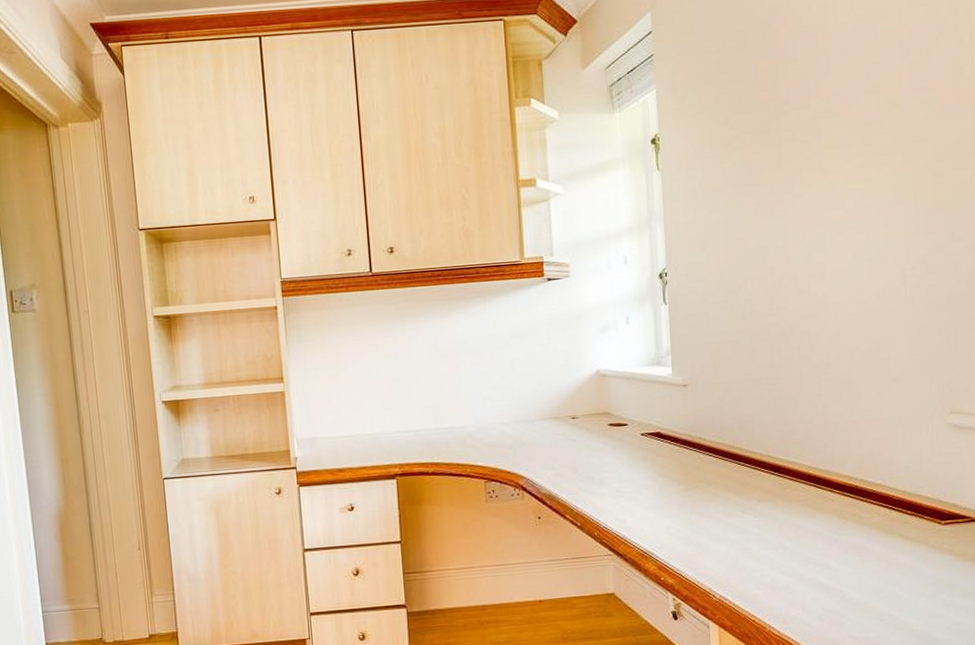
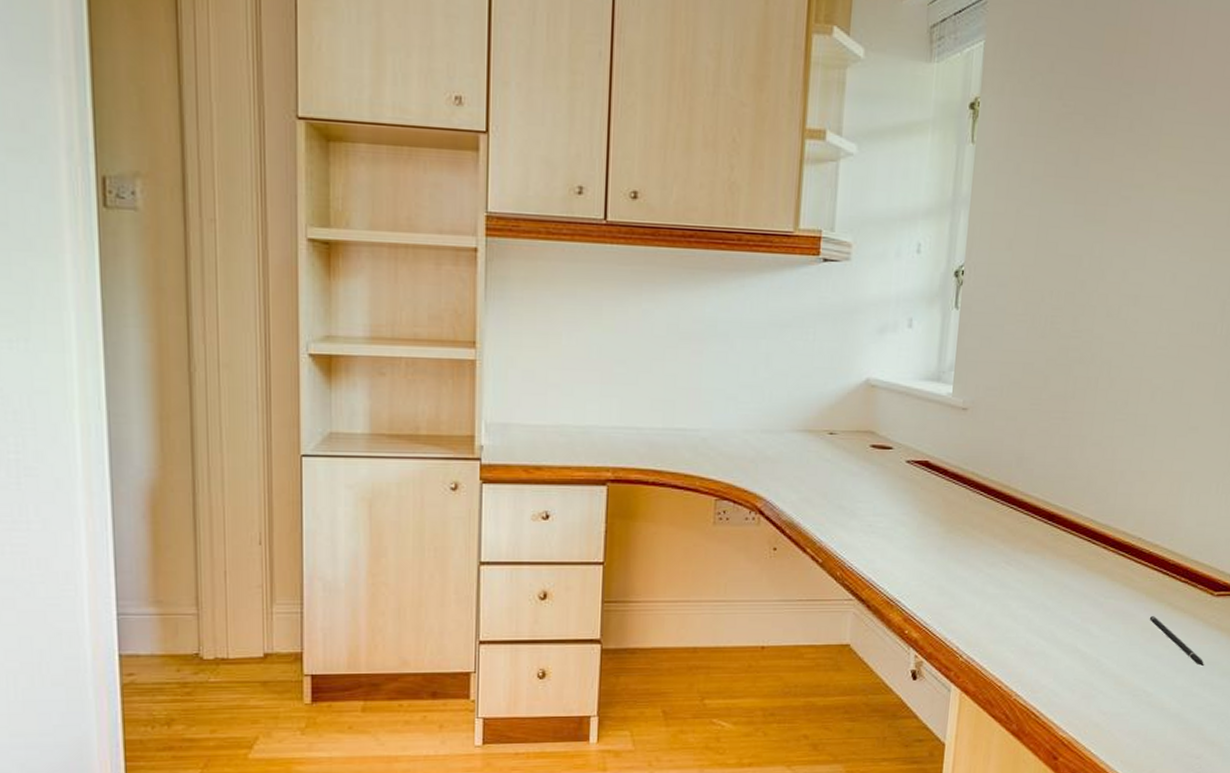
pen: none [883,547,943,590] -> present [1149,616,1204,667]

